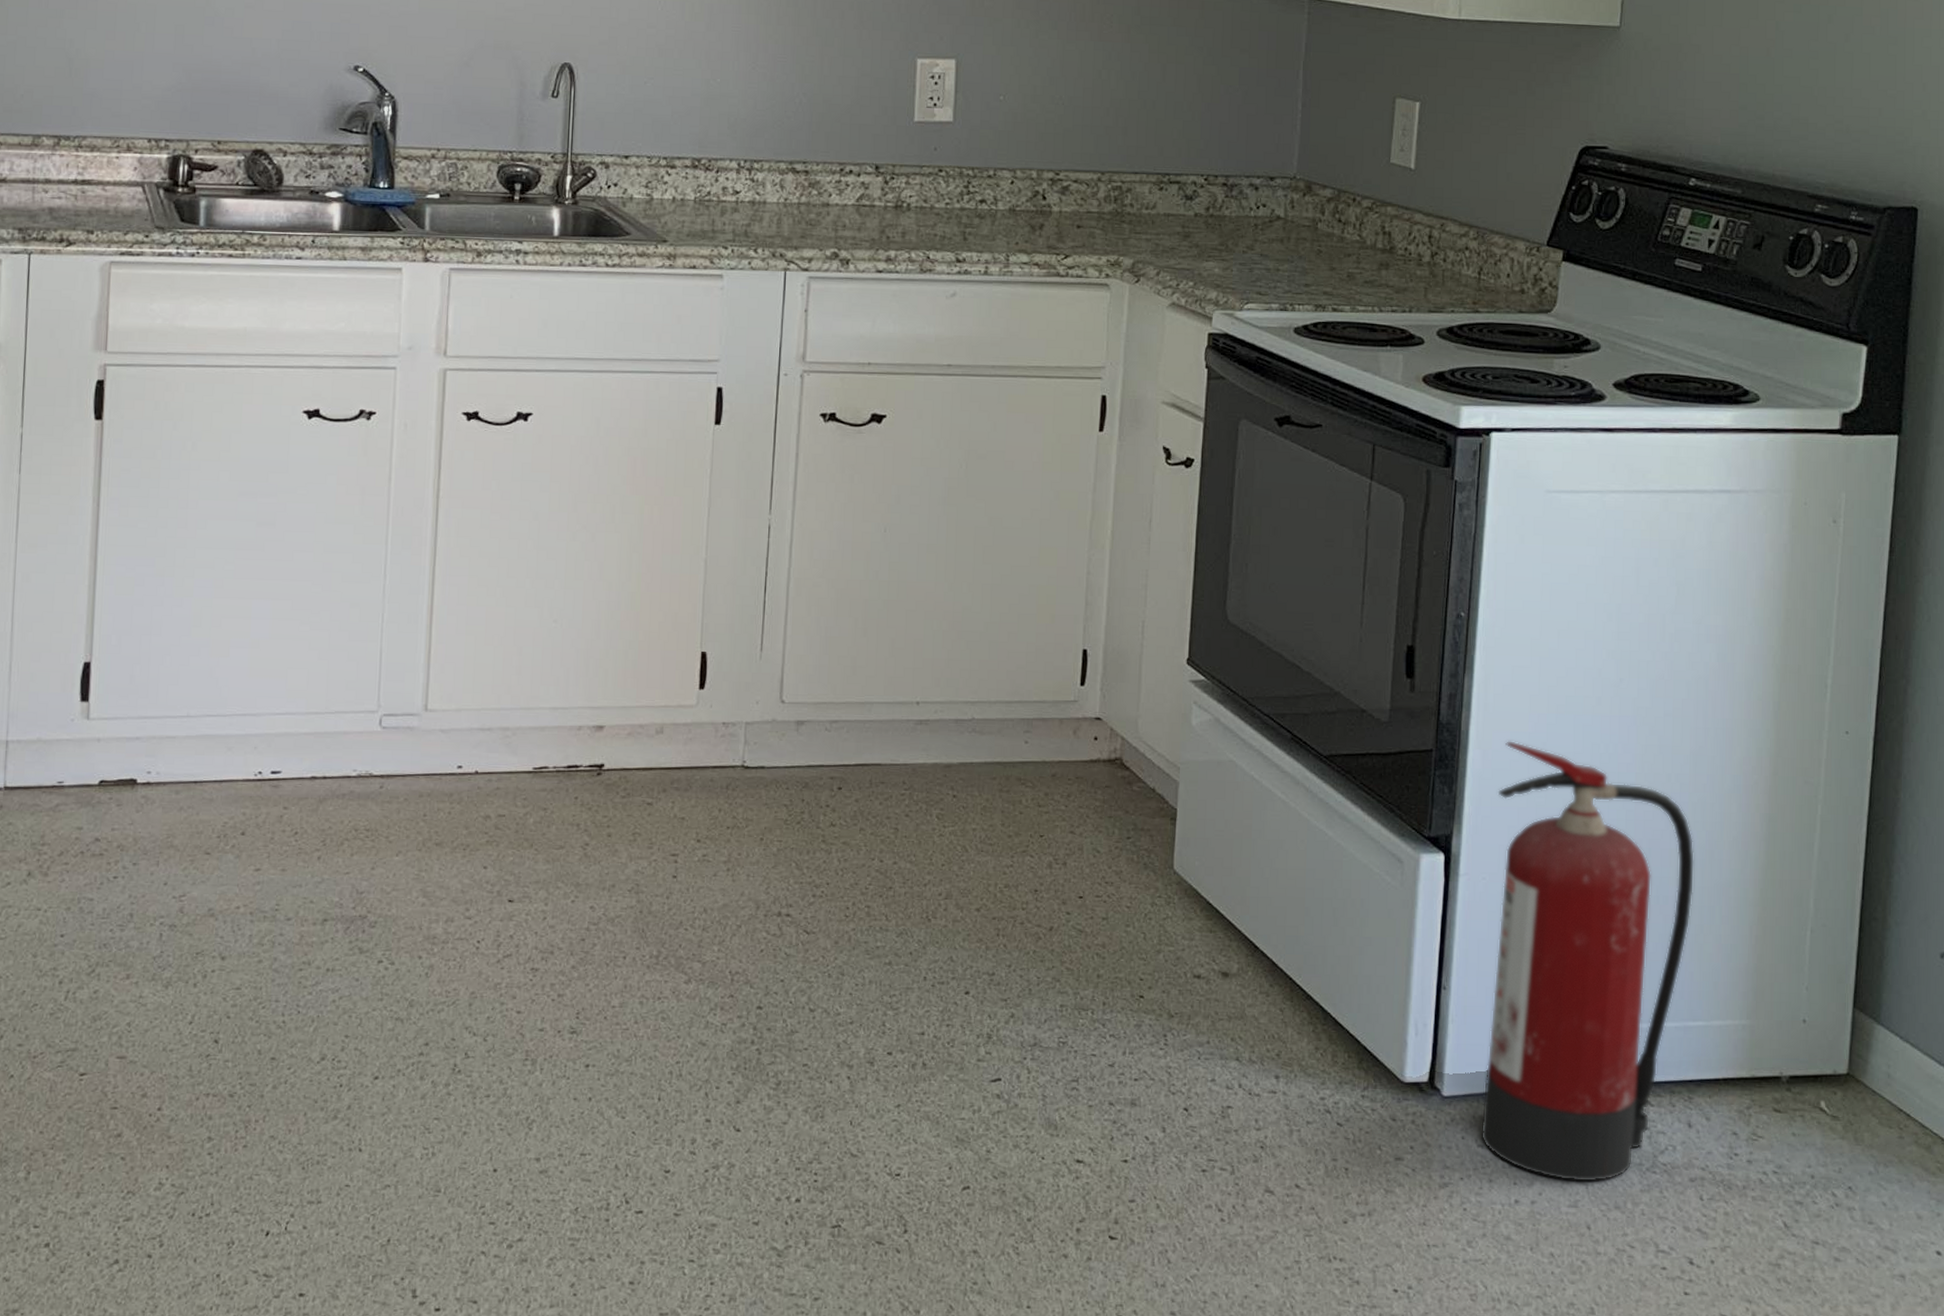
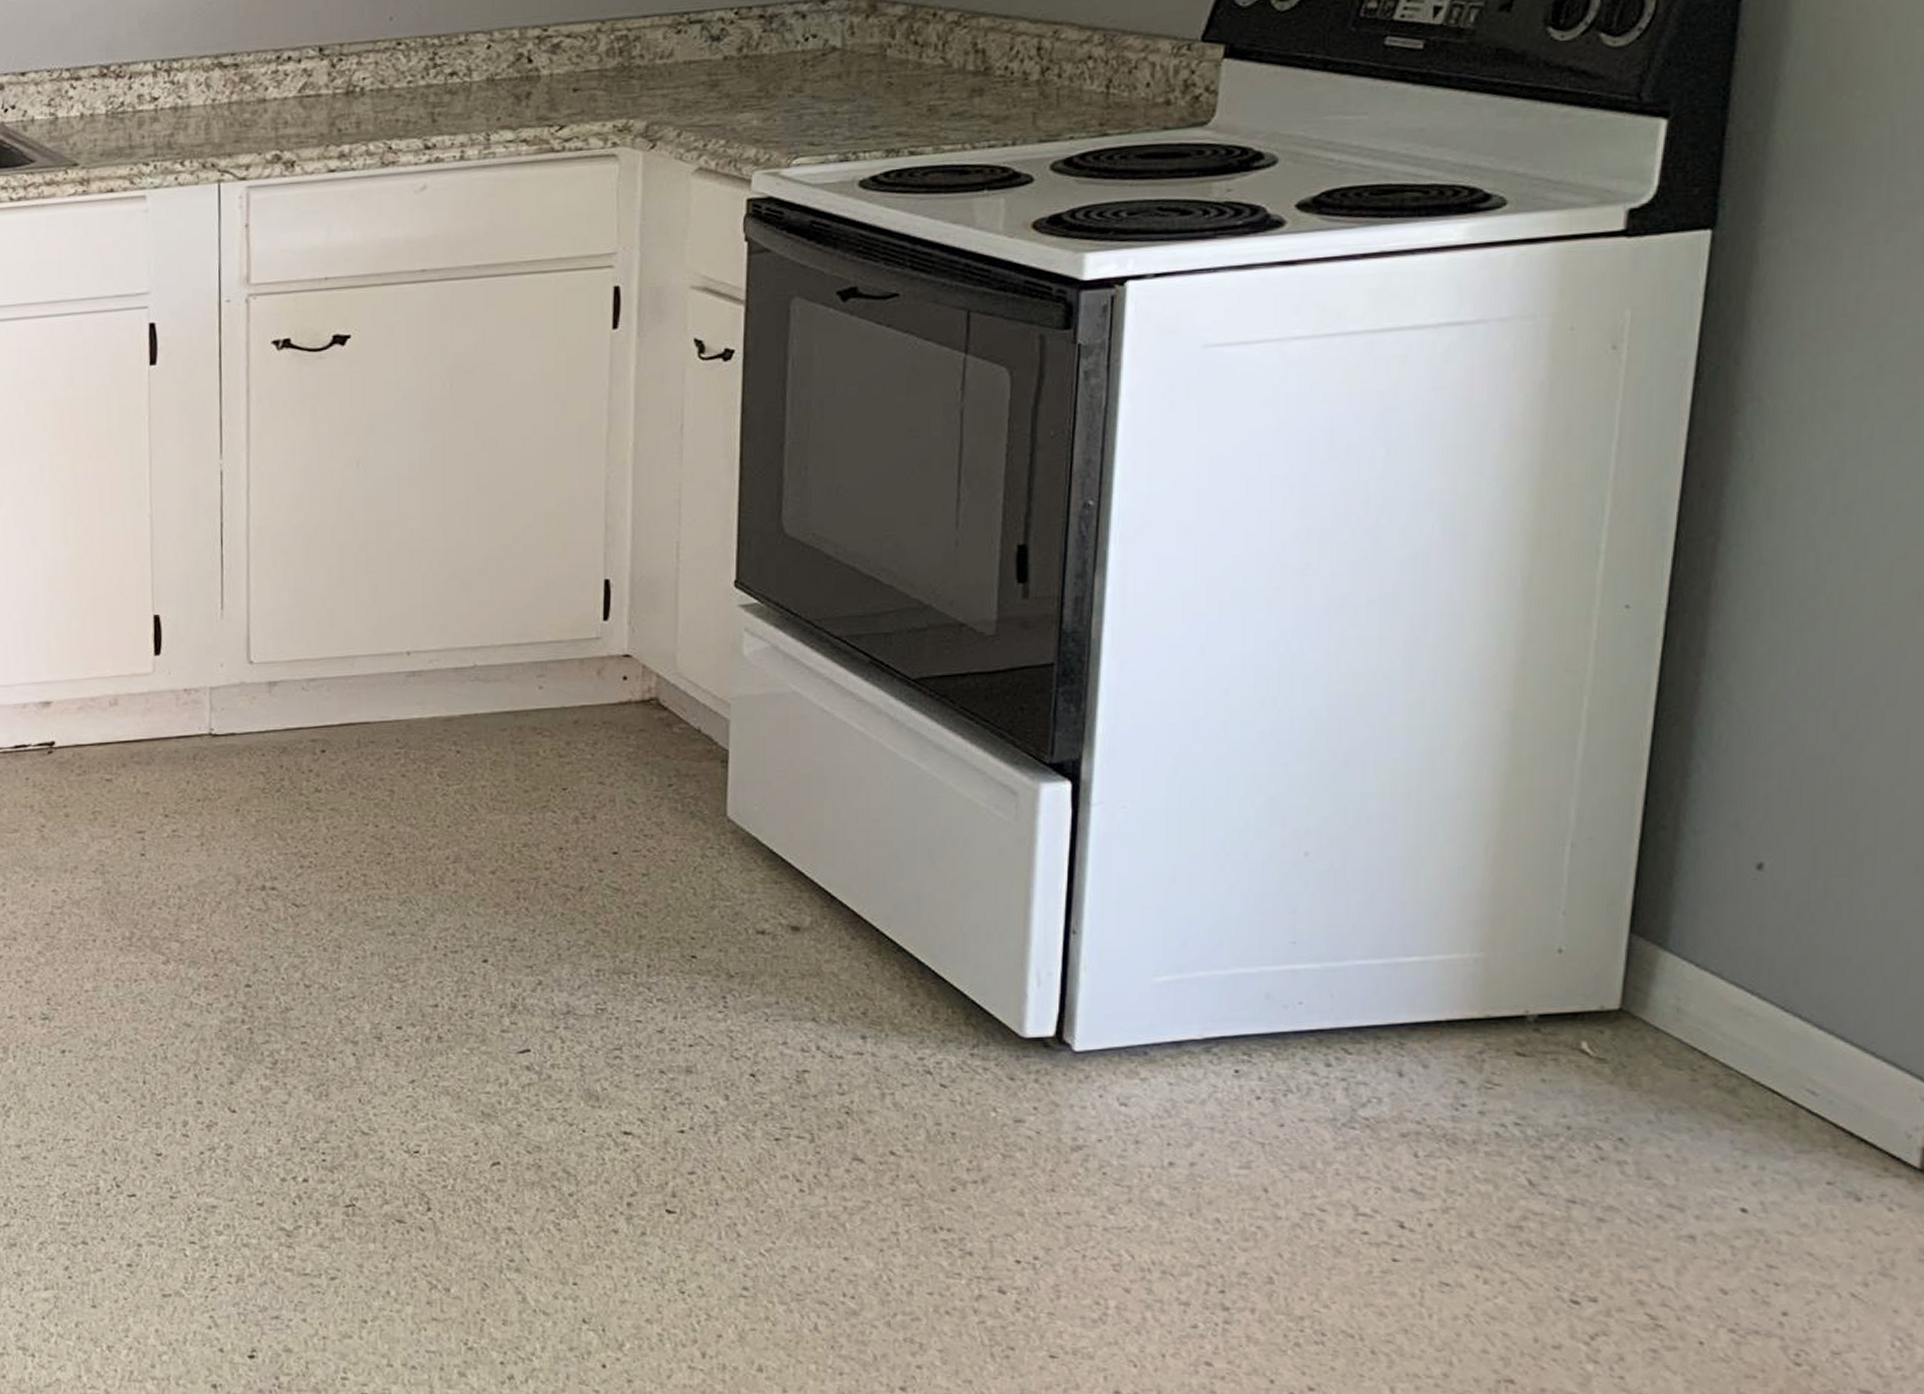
fire extinguisher: present [1481,740,1695,1183] -> none [1124,645,1410,1141]

